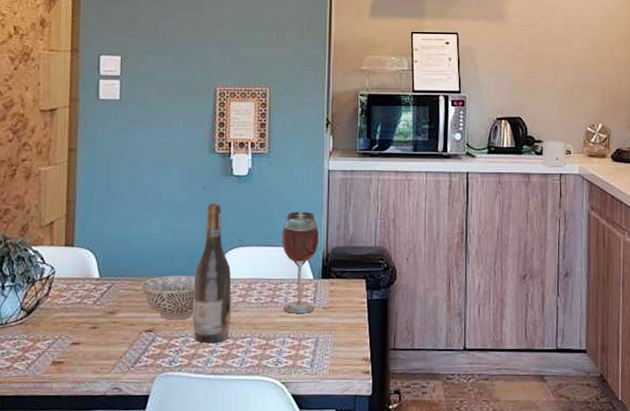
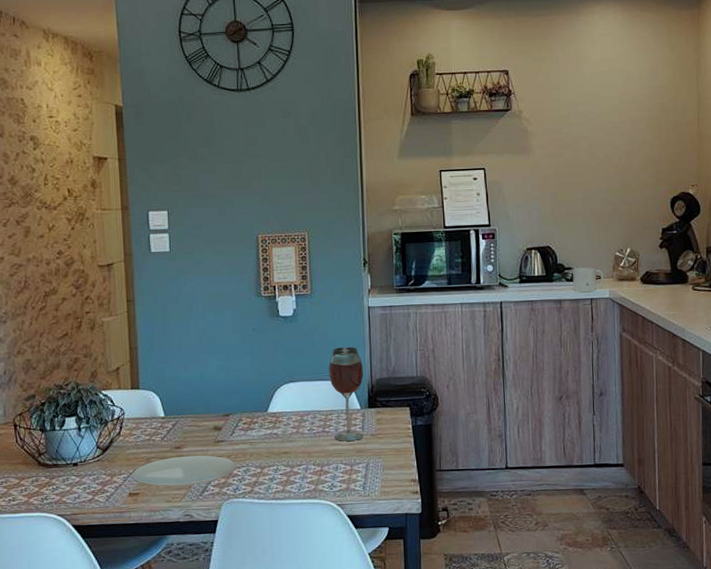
plate: none [58,322,174,356] -> present [133,455,236,487]
bowl: present [141,275,196,320] -> none [202,410,252,452]
wine bottle: present [192,203,232,343] -> none [250,343,287,472]

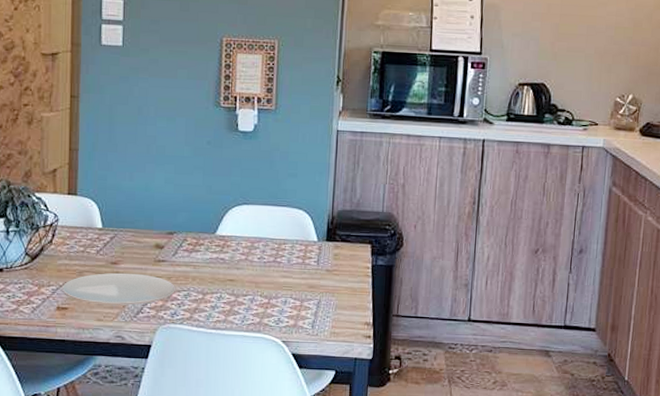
wineglass: present [329,347,363,441] -> none [286,172,325,275]
mug: present [572,267,604,293] -> none [564,110,600,139]

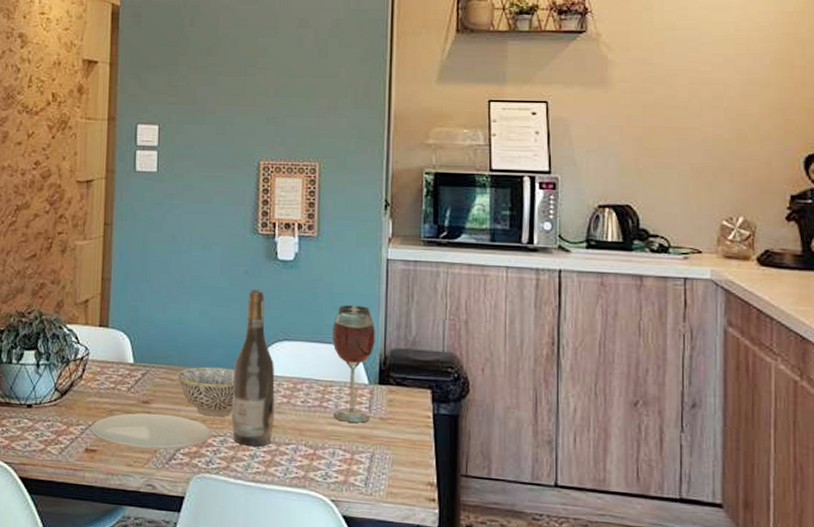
bowl: none [143,229,198,274] -> present [177,367,235,417]
wine bottle: none [194,158,235,299] -> present [231,289,275,447]
wineglass: none [286,172,325,275] -> present [332,305,375,423]

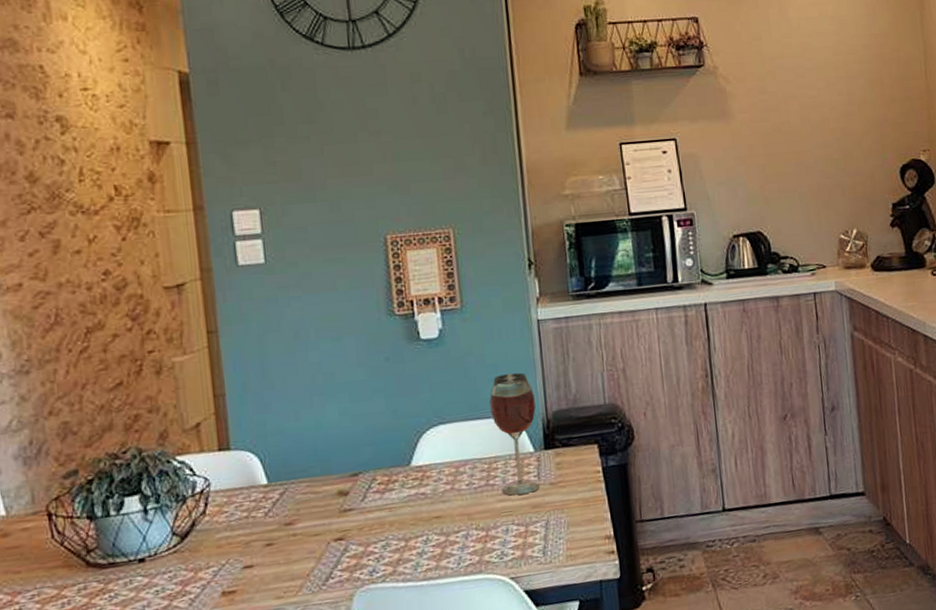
plate: present [92,412,212,450] -> none [226,530,371,580]
bowl: present [177,367,235,417] -> none [321,466,392,523]
wine bottle: present [231,289,275,447] -> none [386,375,440,545]

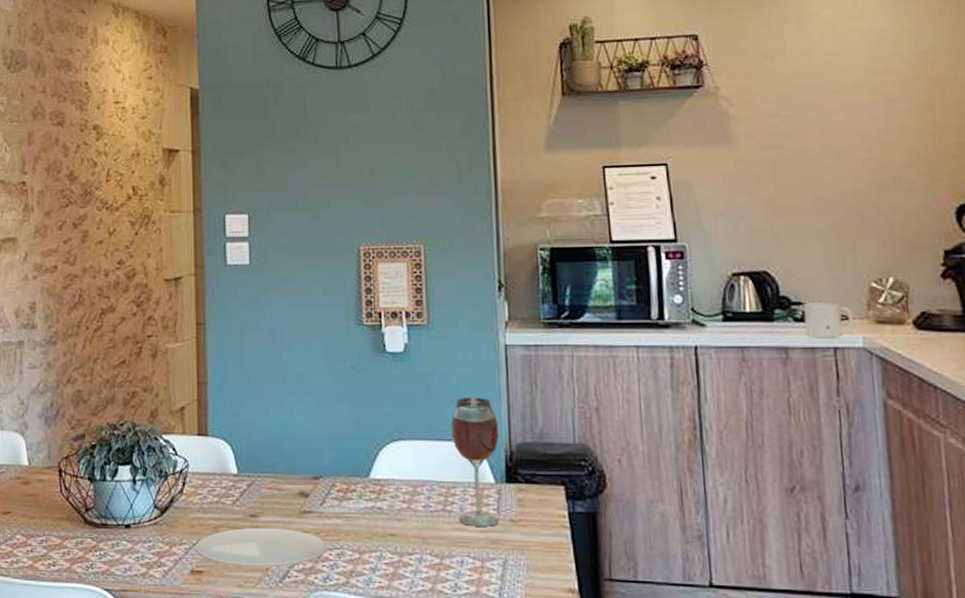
plate: none [226,530,371,580] -> present [196,527,327,568]
mug: none [789,254,828,287] -> present [803,302,853,338]

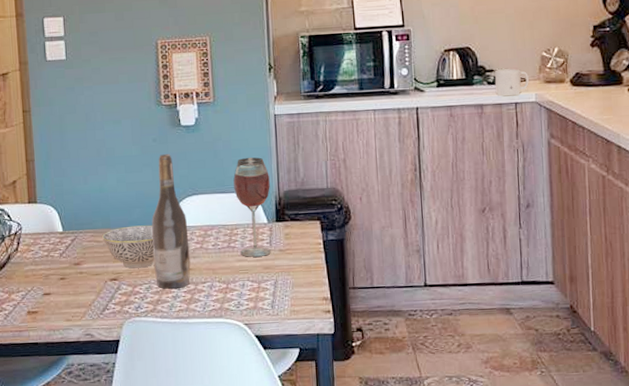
plate: present [196,527,327,568] -> none [31,271,138,305]
bowl: none [285,473,349,528] -> present [102,225,154,269]
wine bottle: none [346,386,394,558] -> present [151,154,191,289]

